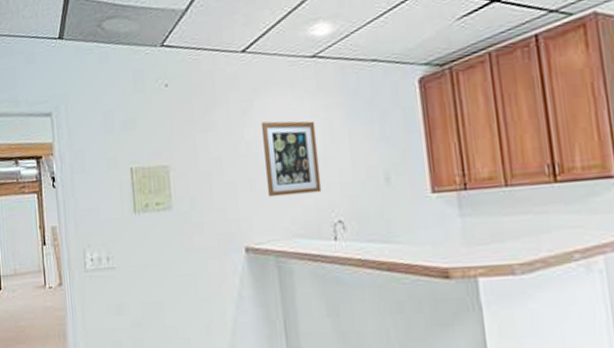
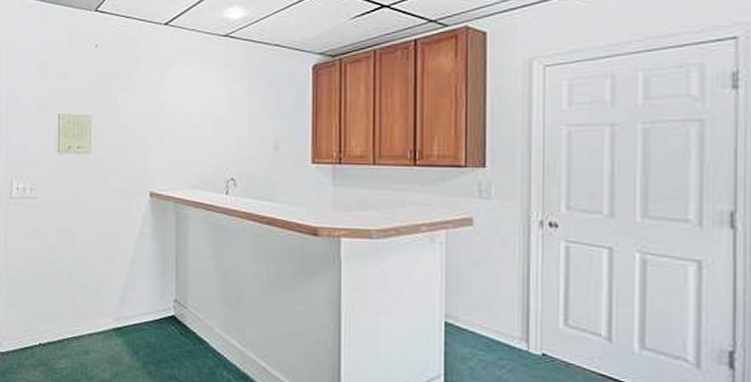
wall art: present [262,121,322,198] -> none [175,87,221,153]

